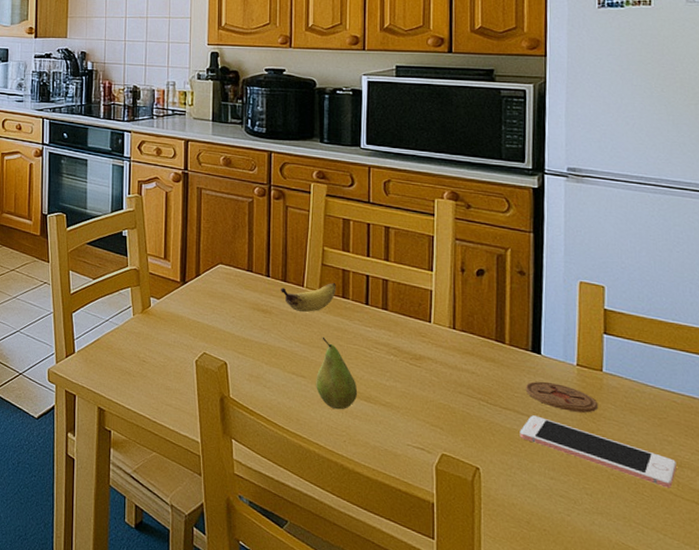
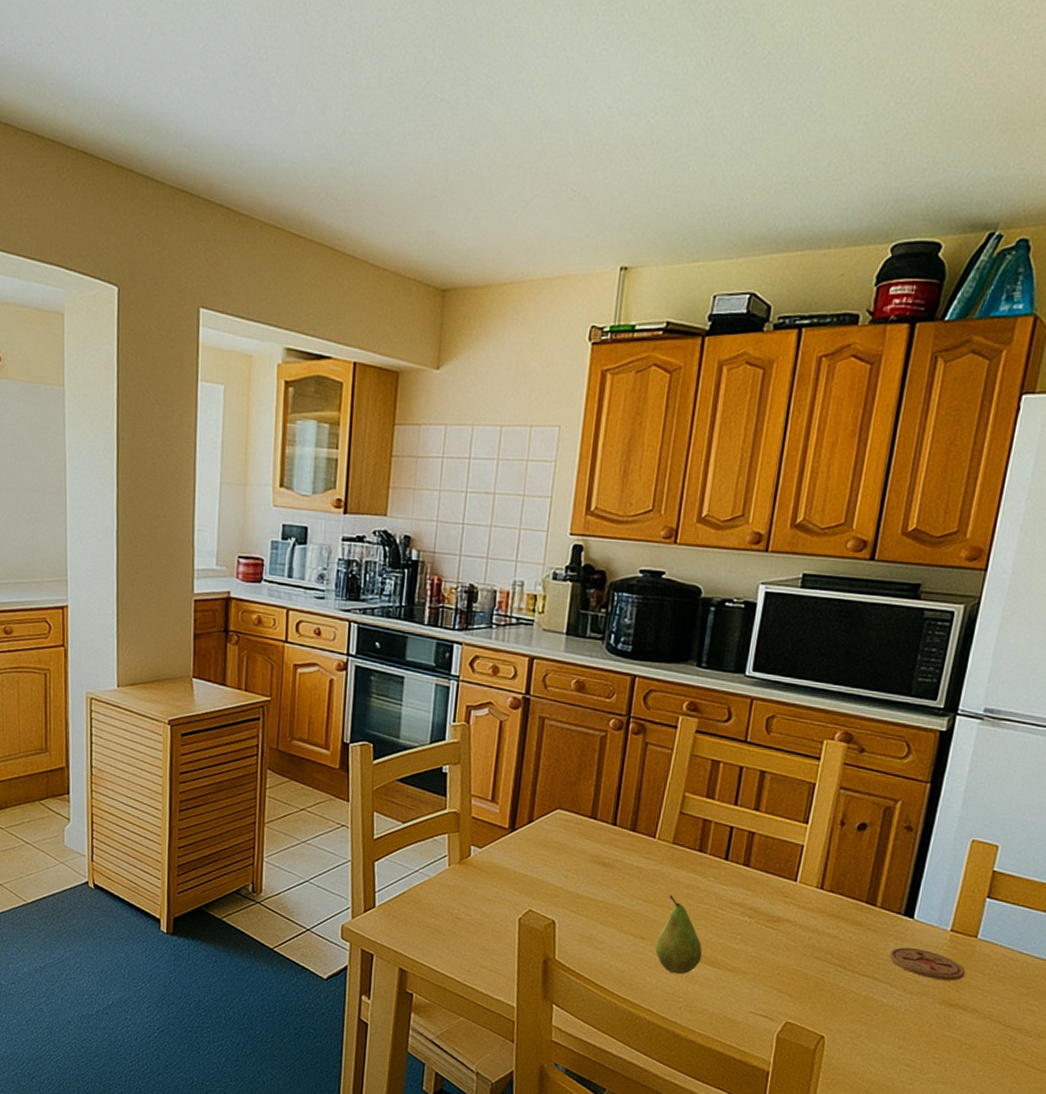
banana: present [281,282,336,313] -> none [627,833,694,867]
cell phone: present [519,415,677,488] -> none [874,982,1035,1058]

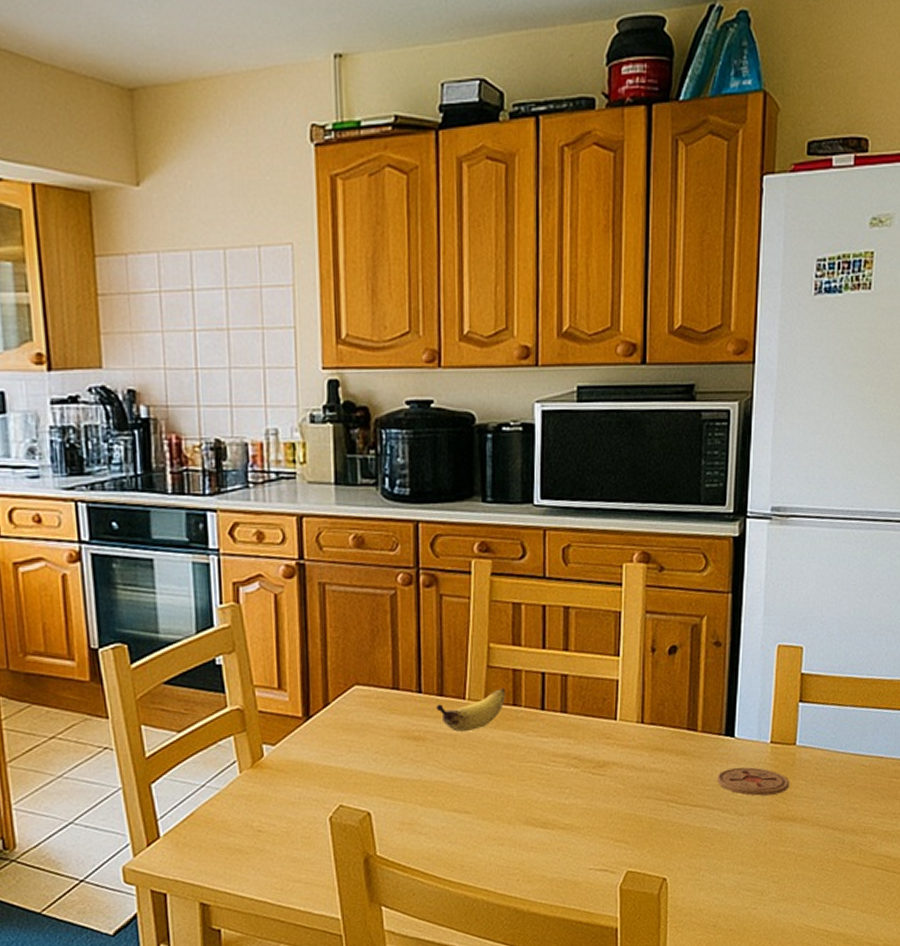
banana: none [627,833,694,867] -> present [436,687,506,732]
fruit: present [655,894,703,975] -> none [483,758,533,845]

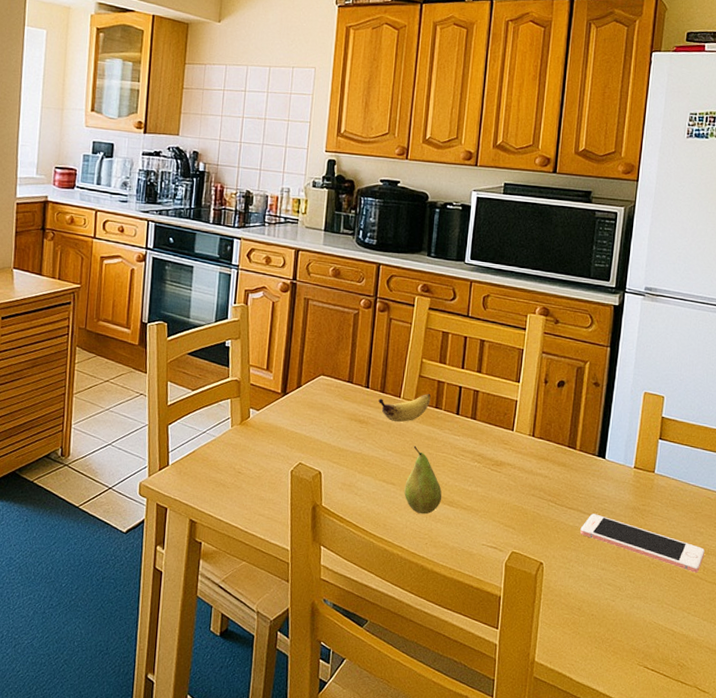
fruit: none [483,758,533,845] -> present [404,445,442,515]
cell phone: none [709,807,860,859] -> present [580,513,705,573]
coaster: present [717,767,790,796] -> none [589,483,648,510]

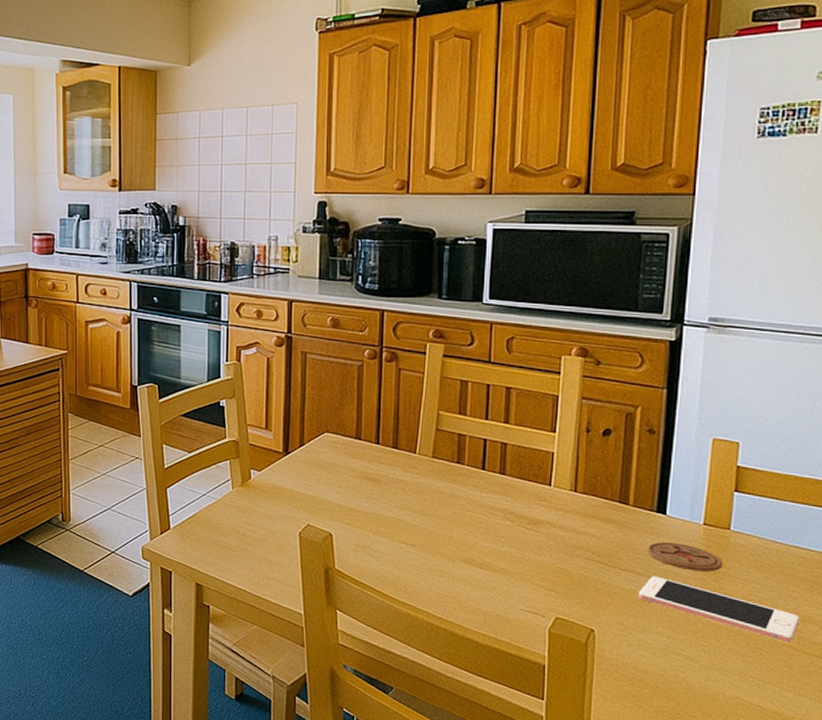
banana: present [378,393,431,423] -> none [391,447,451,480]
fruit: present [404,445,442,515] -> none [426,504,470,577]
coaster: none [589,483,648,510] -> present [647,541,723,572]

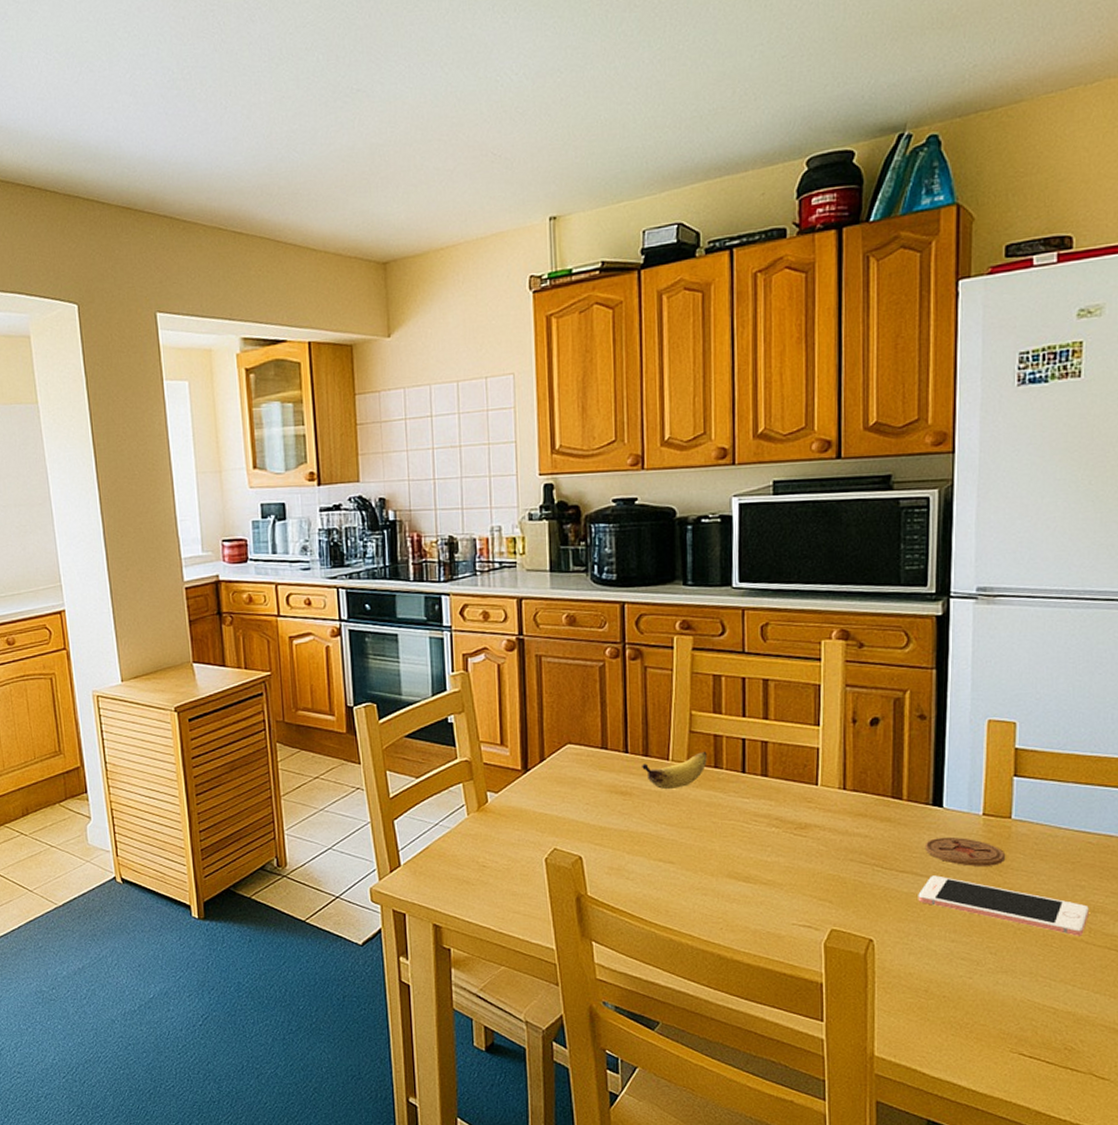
banana: none [391,447,451,480] -> present [642,751,707,790]

